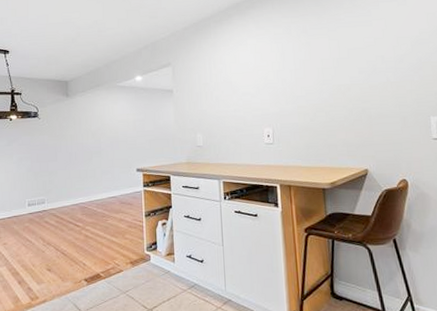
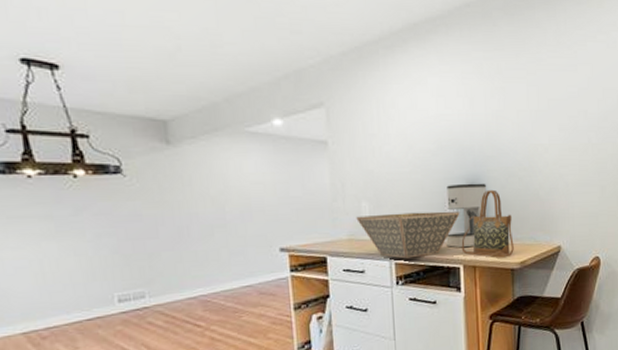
basket: none [193,140,276,178] -> present [356,211,460,259]
coffee maker: none [264,117,299,171] -> present [446,183,487,249]
handbag: none [277,122,324,179] -> present [461,189,514,259]

